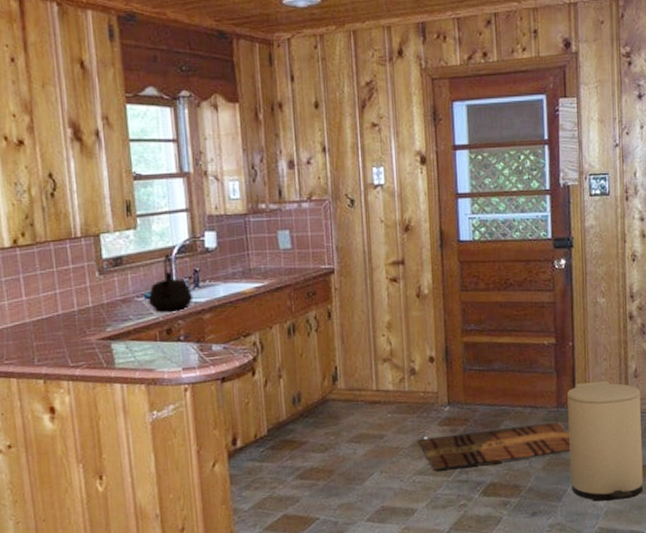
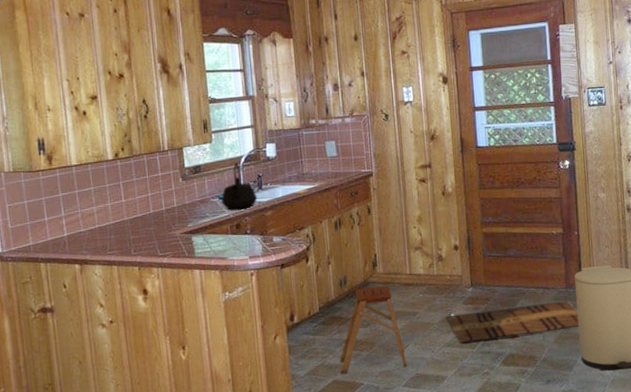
step ladder: none [291,403,372,507] -> present [340,285,408,374]

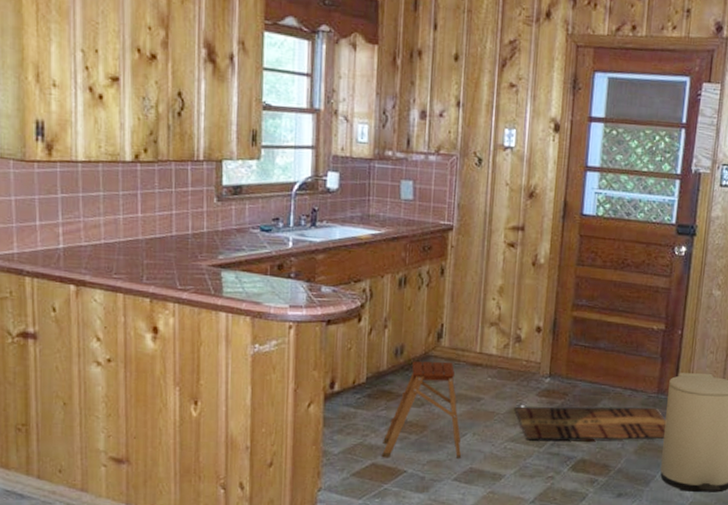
kettle: present [221,163,258,210] -> none [263,189,309,248]

